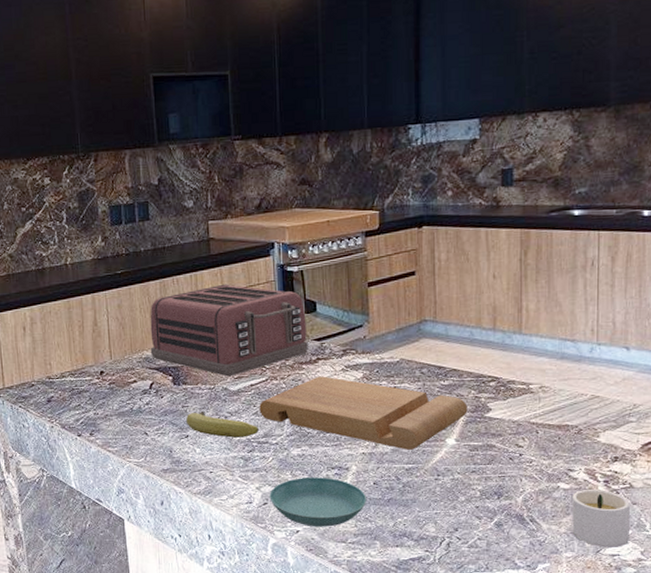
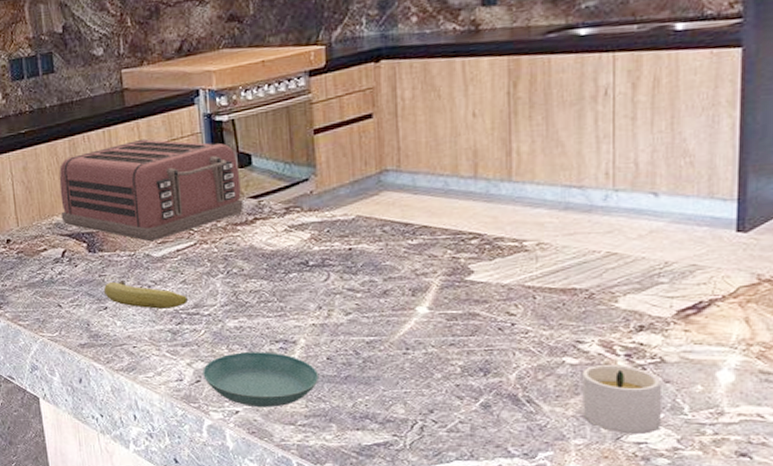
cutting board: present [259,376,468,450] -> none [187,238,443,320]

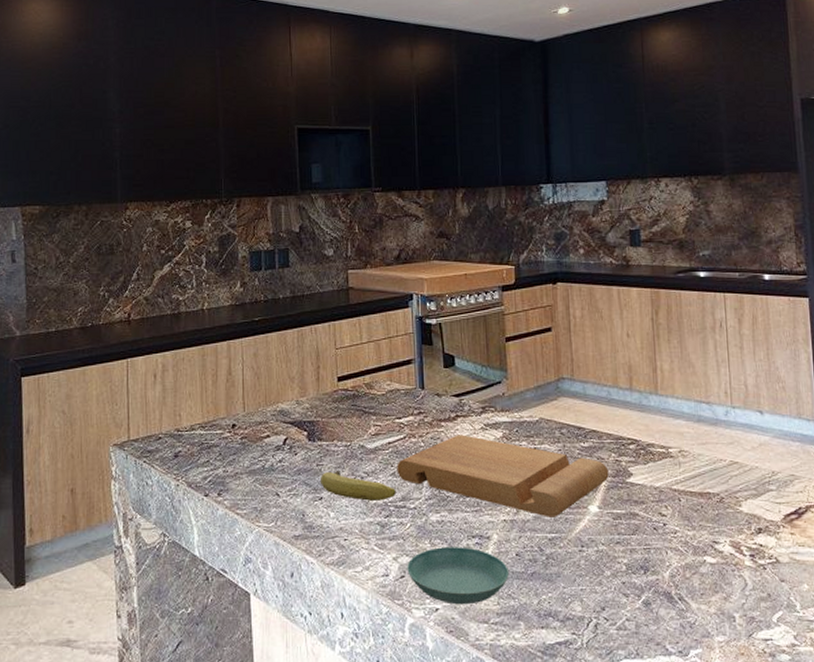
toaster: present [59,138,243,242] -> none [285,334,447,433]
cutting board: none [187,238,443,320] -> present [397,434,609,517]
candle: present [583,365,661,434] -> none [719,564,781,631]

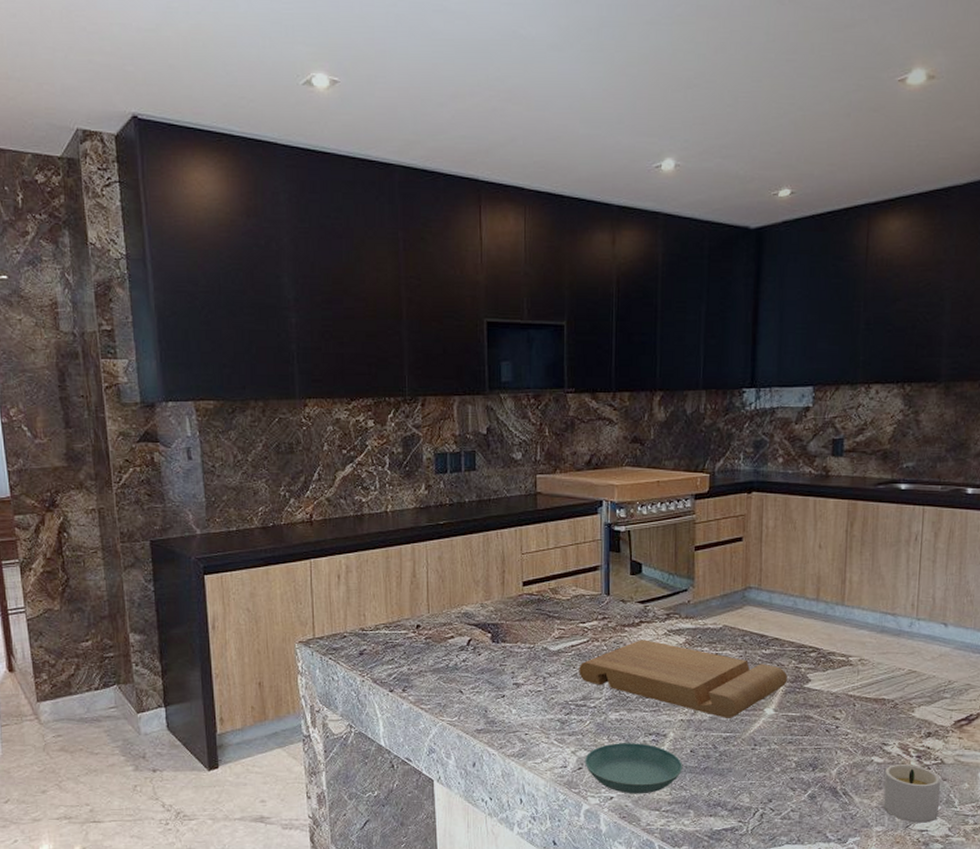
fruit: present [321,471,396,501] -> none [503,671,577,699]
candle: none [719,564,781,631] -> present [883,764,940,823]

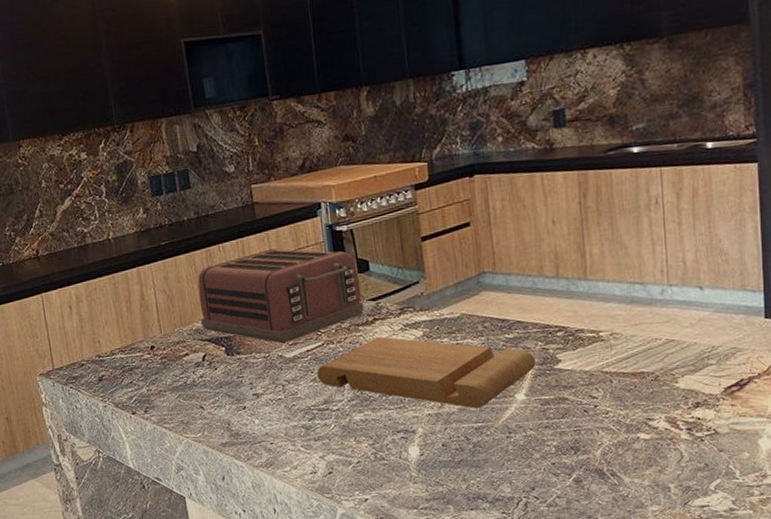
toaster: none [470,540,632,636] -> present [198,248,364,344]
saucer: present [585,743,683,794] -> none [334,441,437,495]
candle: present [883,764,940,823] -> none [654,438,719,499]

